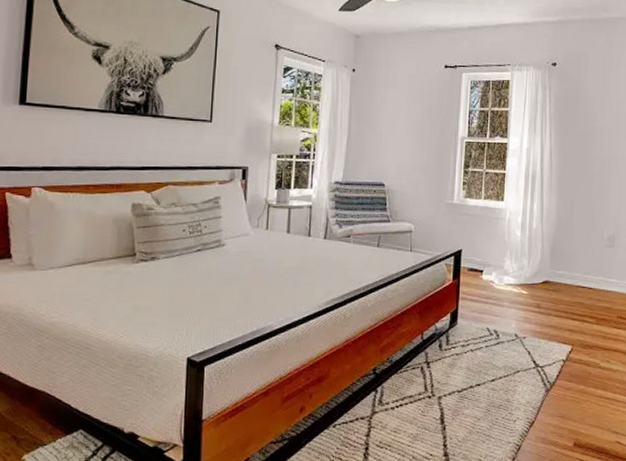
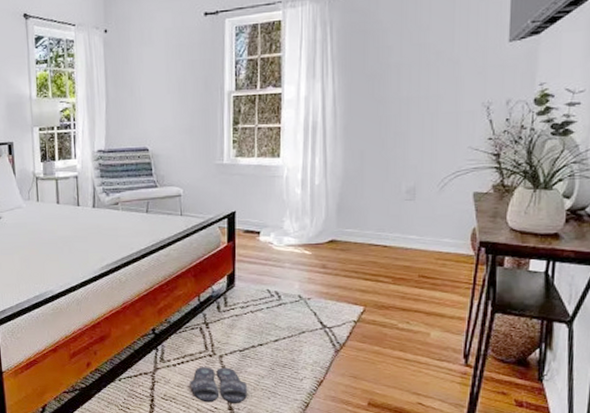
slippers: none [407,409,463,449] -> present [190,367,247,403]

